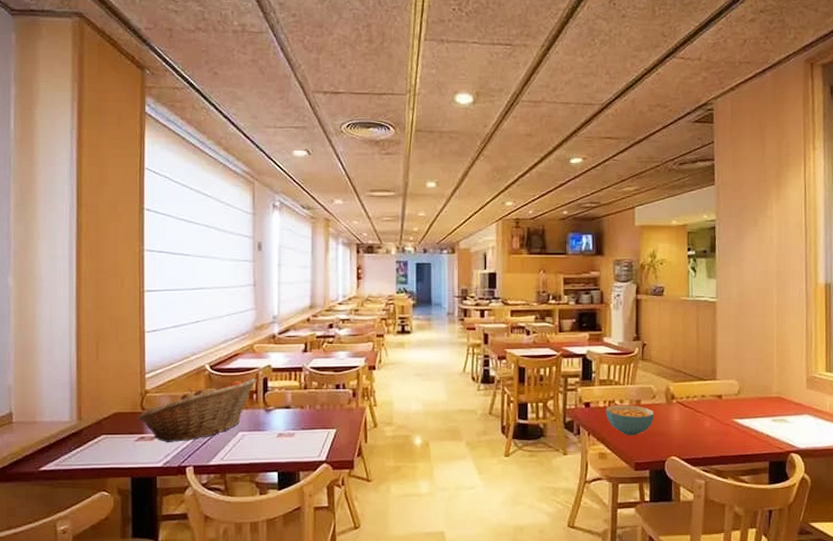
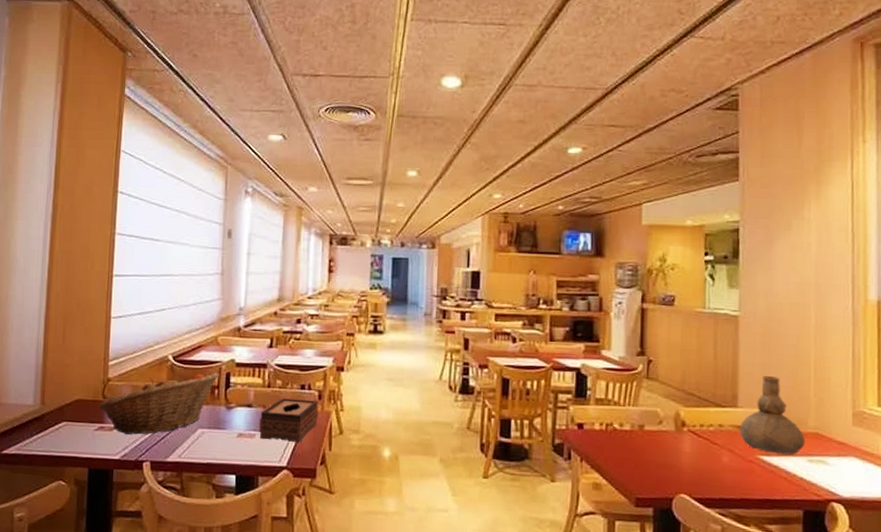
tissue box: none [298,398,353,438] -> present [259,398,318,442]
cereal bowl: present [605,404,654,436] -> none [602,428,661,466]
vase: none [717,352,770,416] -> present [738,376,805,455]

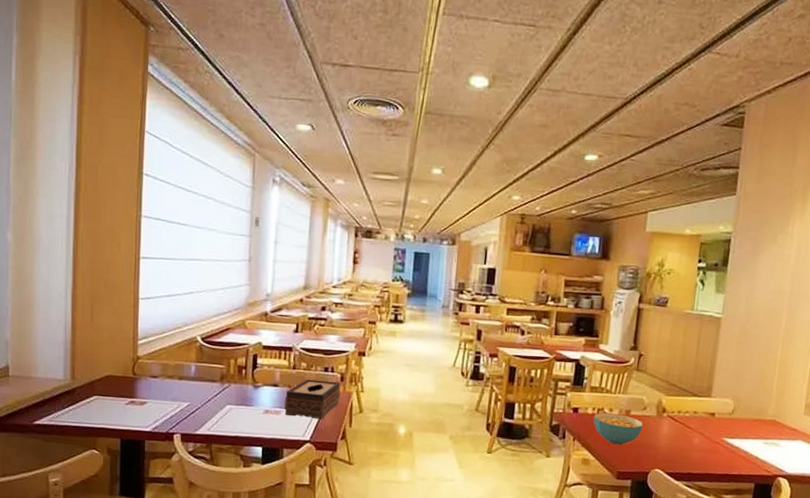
fruit basket: present [97,372,219,435] -> none [128,353,247,409]
cereal bowl: none [602,428,661,466] -> present [593,412,643,445]
vase: present [738,376,805,455] -> none [710,371,764,438]

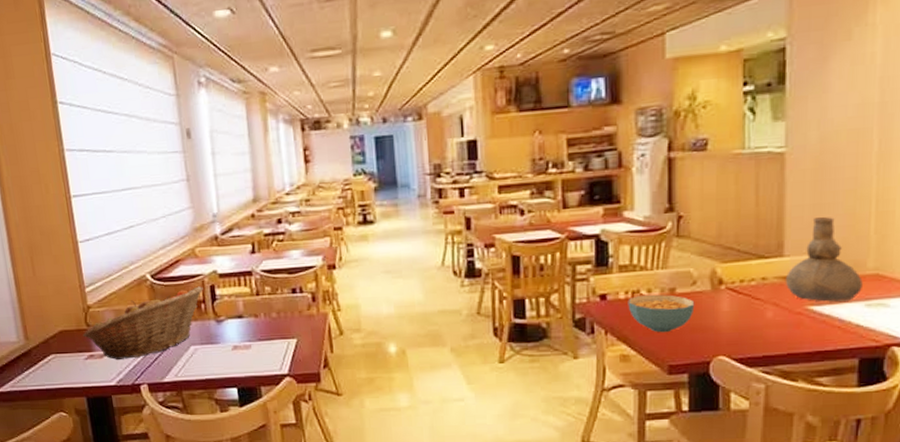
fruit basket: none [128,353,247,409] -> present [83,286,203,361]
tissue box: present [284,379,340,419] -> none [253,303,315,349]
vase: none [710,371,764,438] -> present [785,217,863,302]

